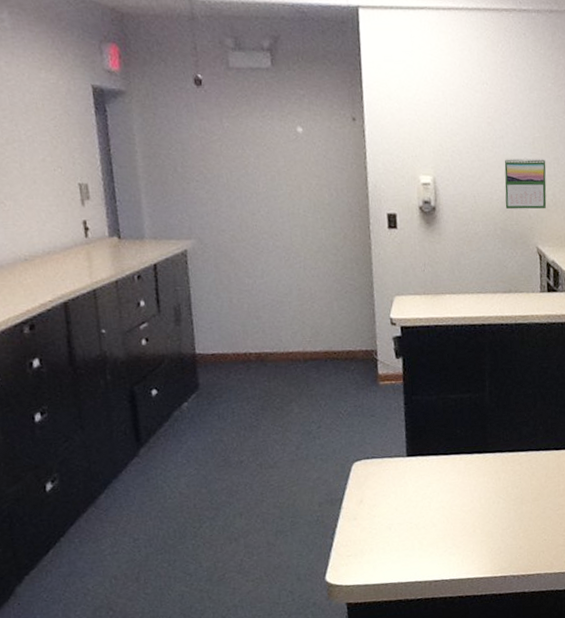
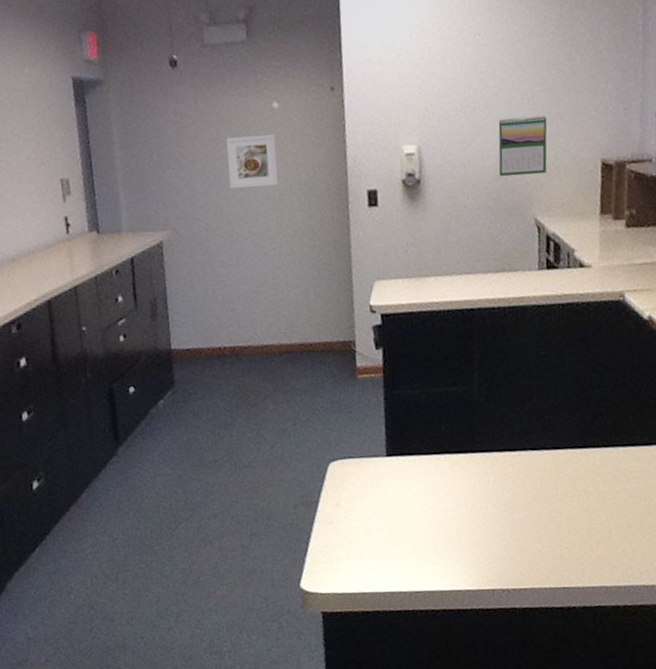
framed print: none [251,155,303,205] -> present [226,133,279,189]

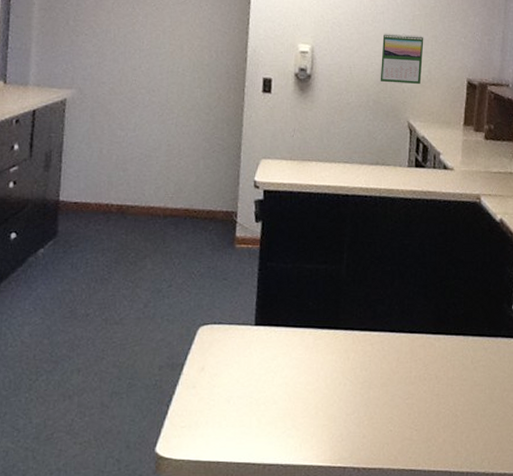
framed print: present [226,133,279,189] -> none [138,14,186,62]

